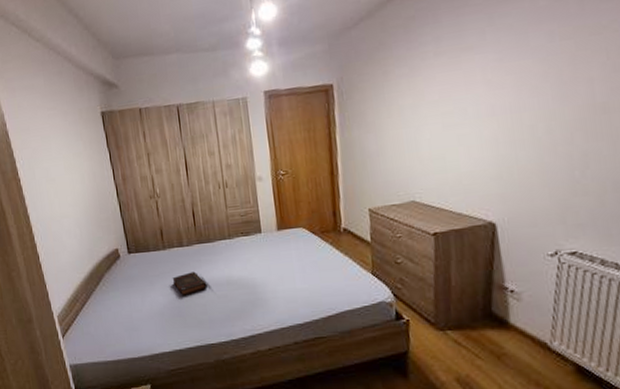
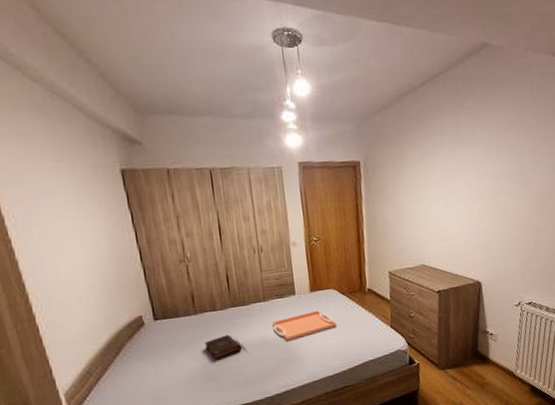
serving tray: none [238,250,308,282] -> present [272,310,337,341]

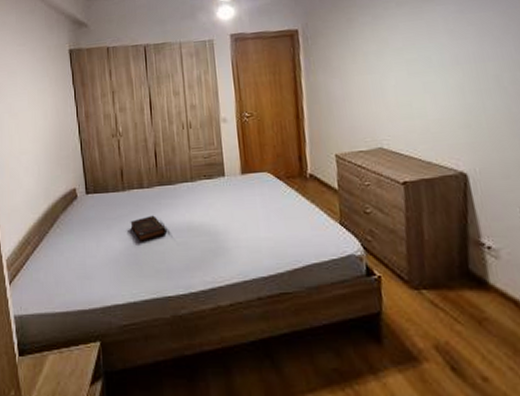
serving tray: present [272,310,337,341] -> none [199,195,273,229]

